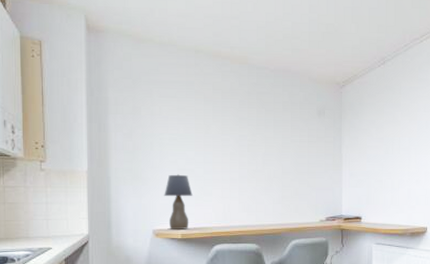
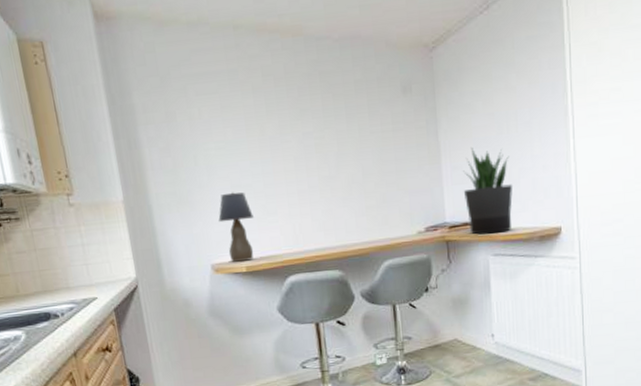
planter: none [357,161,393,227] -> present [463,148,513,235]

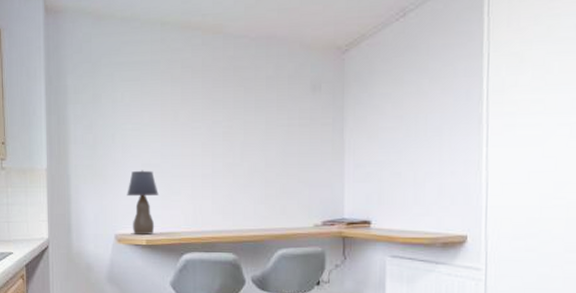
planter: present [463,148,513,235] -> none [364,148,416,235]

